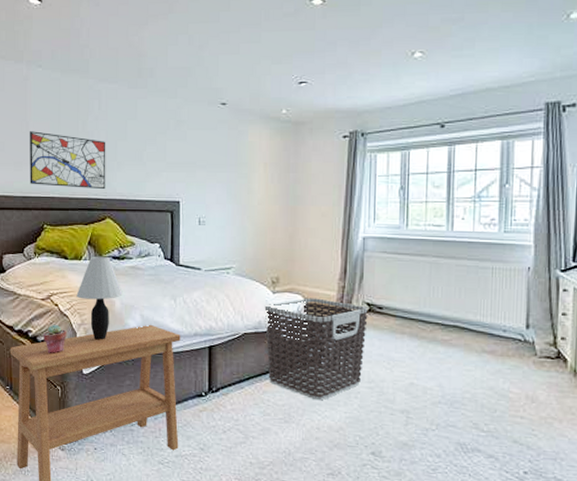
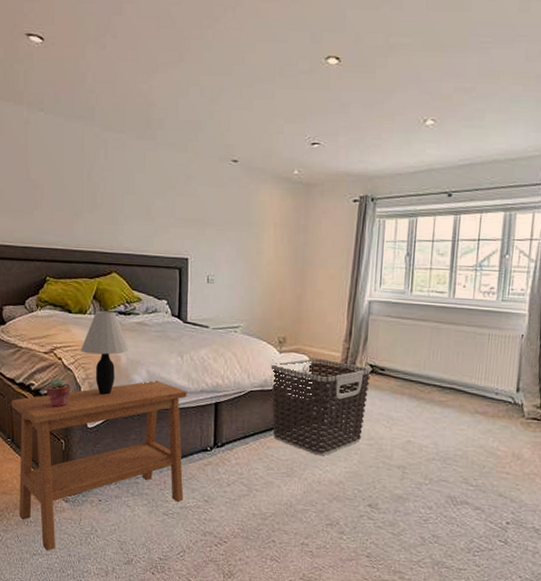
wall art: present [30,131,106,190] -> none [31,179,113,243]

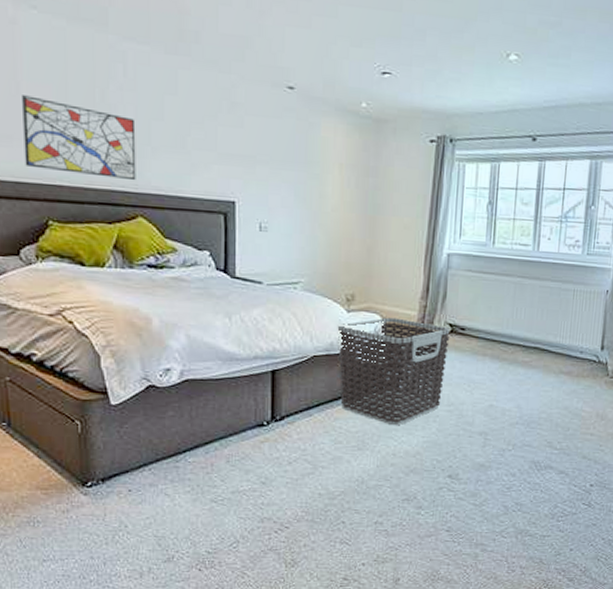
side table: present [11,380,187,551] -> none [4,346,237,555]
wall art: none [31,179,113,243] -> present [22,95,136,181]
potted succulent: present [45,378,71,407] -> none [52,345,87,382]
table lamp: present [81,310,129,395] -> none [98,263,162,365]

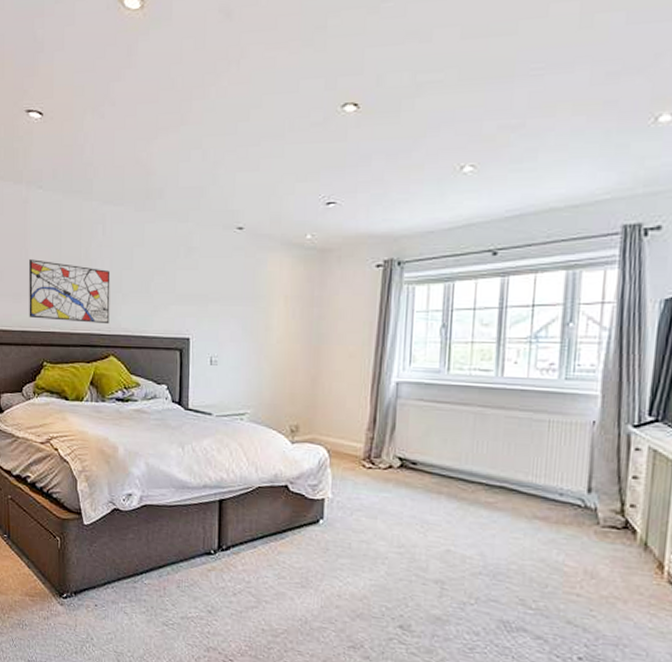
clothes hamper: present [337,317,450,426] -> none [281,449,400,565]

